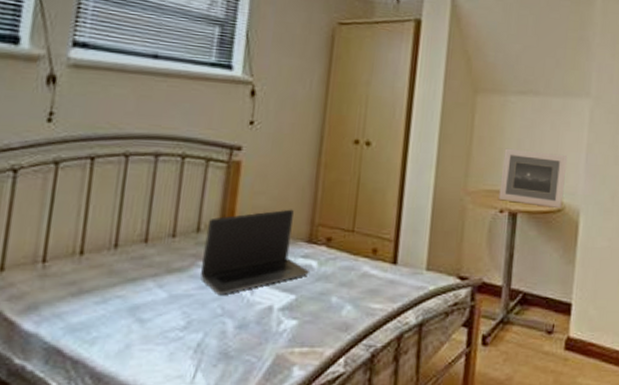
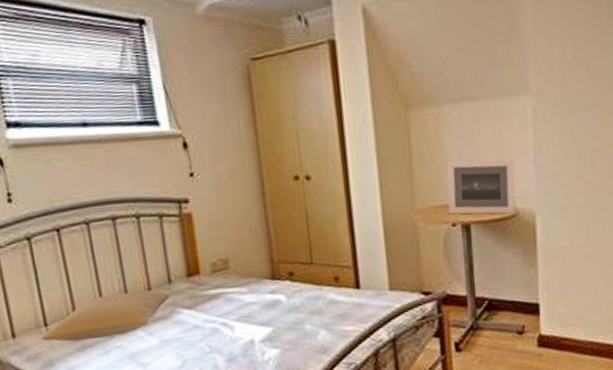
pillow: none [33,236,195,285] -> present [40,290,171,342]
laptop computer: present [199,209,309,294] -> none [176,251,280,335]

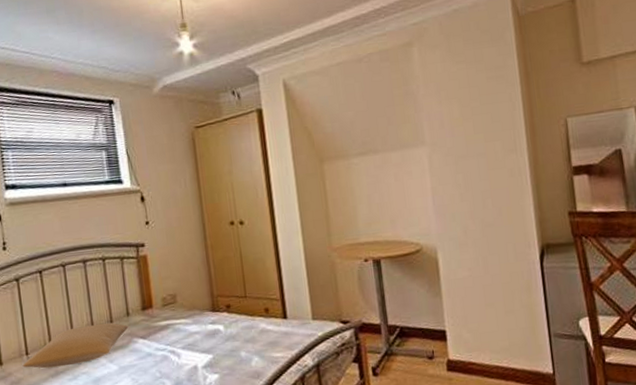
picture frame: present [447,158,517,215] -> none [357,201,420,251]

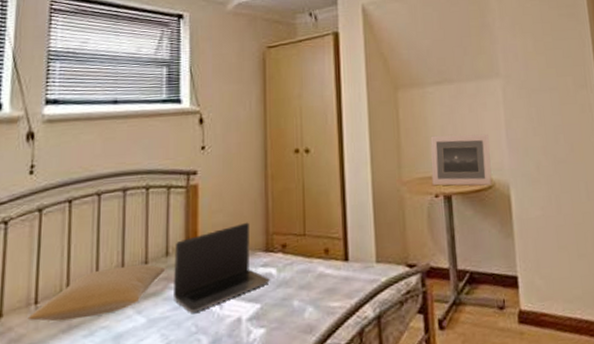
laptop computer: none [133,286,219,362] -> present [172,222,270,313]
picture frame: none [357,201,420,251] -> present [430,134,493,186]

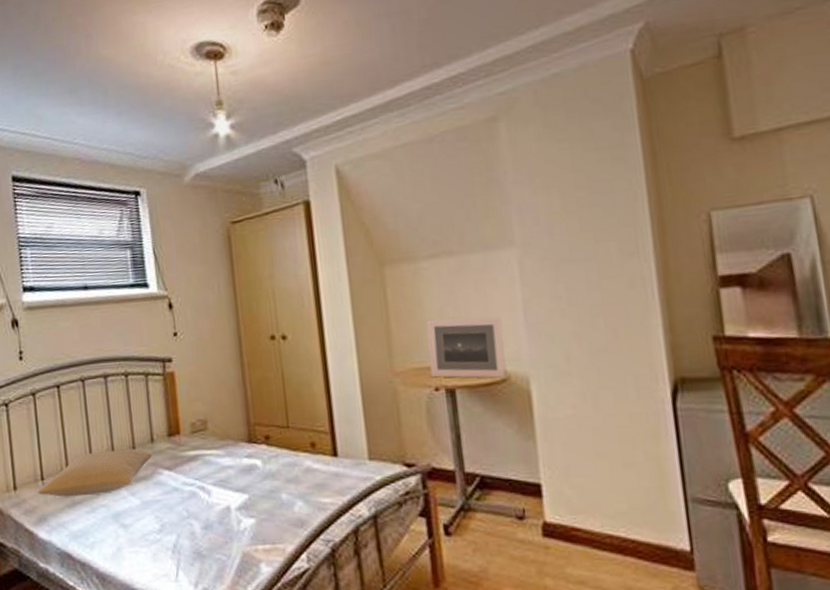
laptop computer: present [172,222,270,313] -> none [158,412,256,498]

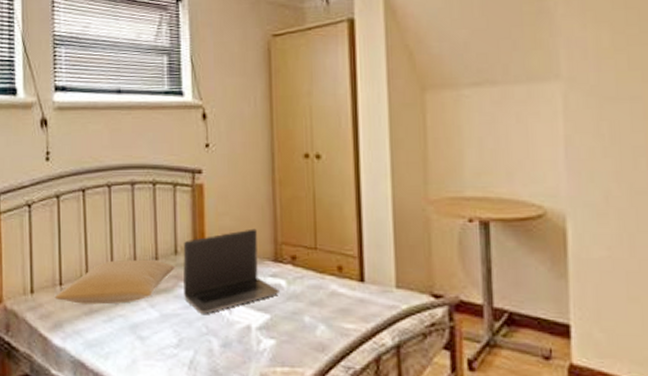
laptop computer: none [158,412,256,498] -> present [183,228,279,314]
picture frame: present [426,317,507,379] -> none [464,148,543,215]

